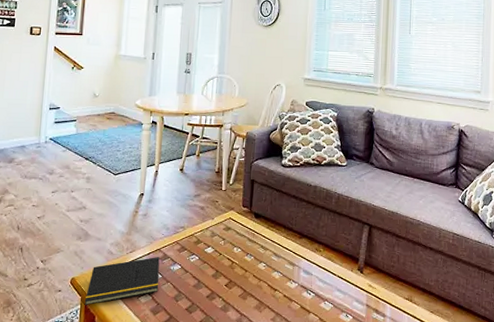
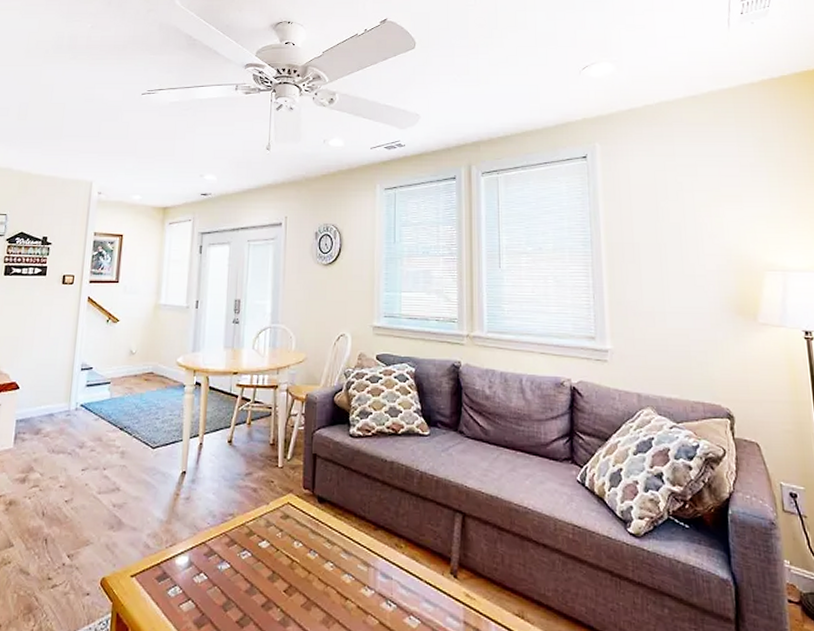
notepad: present [84,257,160,305] -> none [116,552,205,614]

